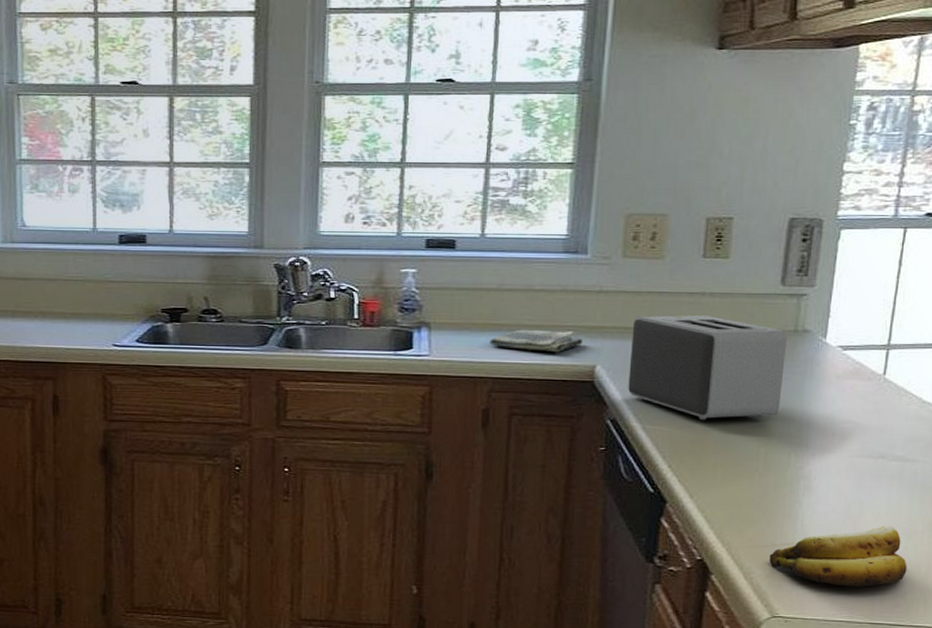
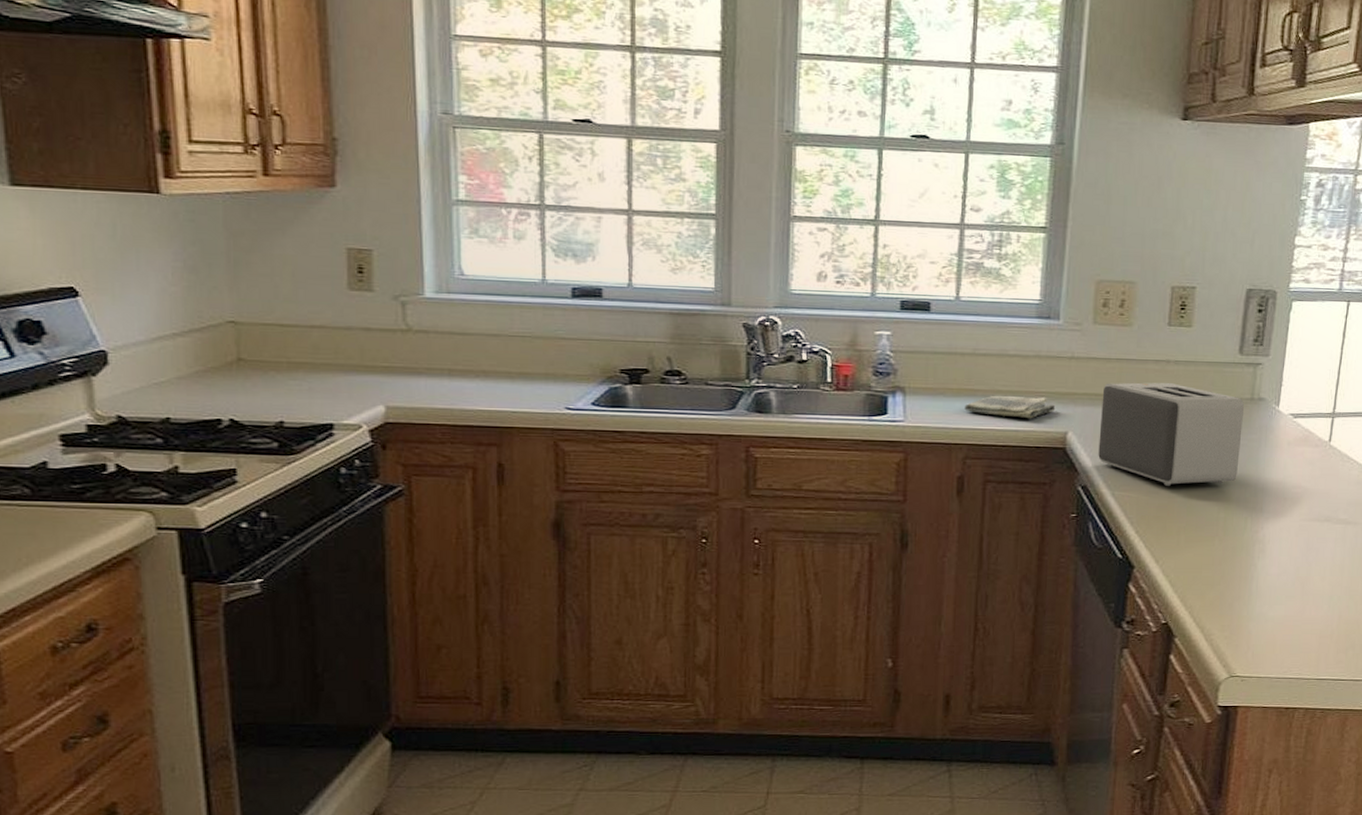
banana: present [769,526,907,587] -> none [1227,586,1349,645]

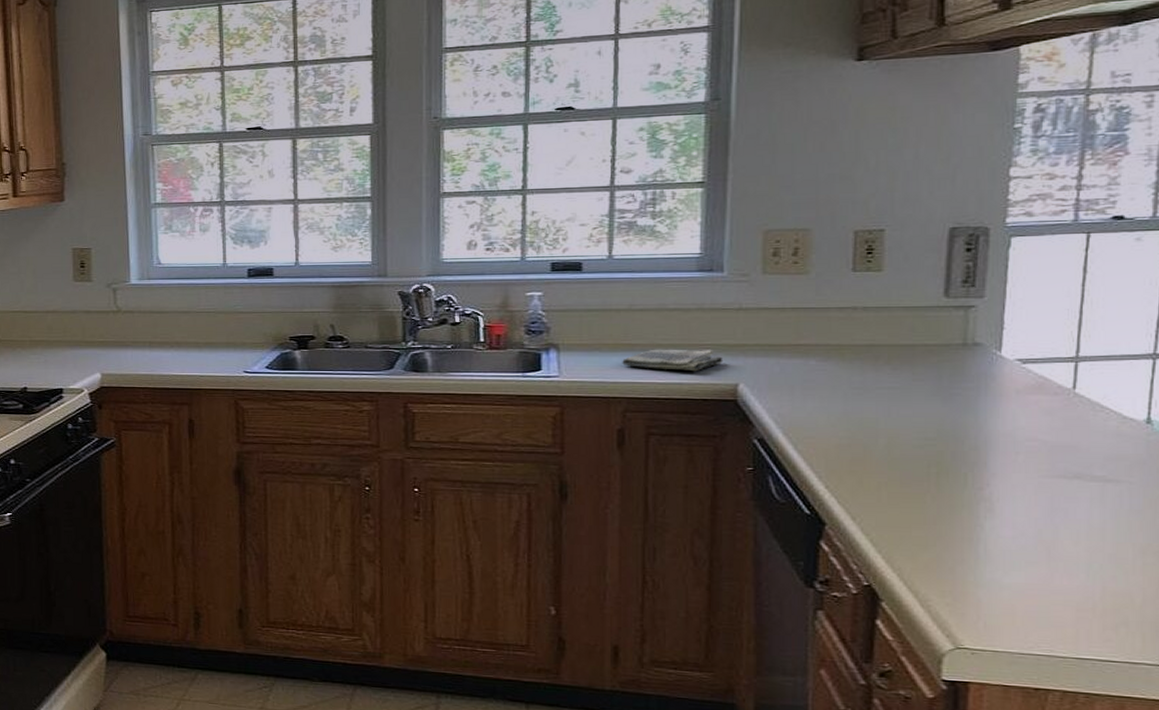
toaster: present [1098,382,1244,486] -> none [776,331,954,439]

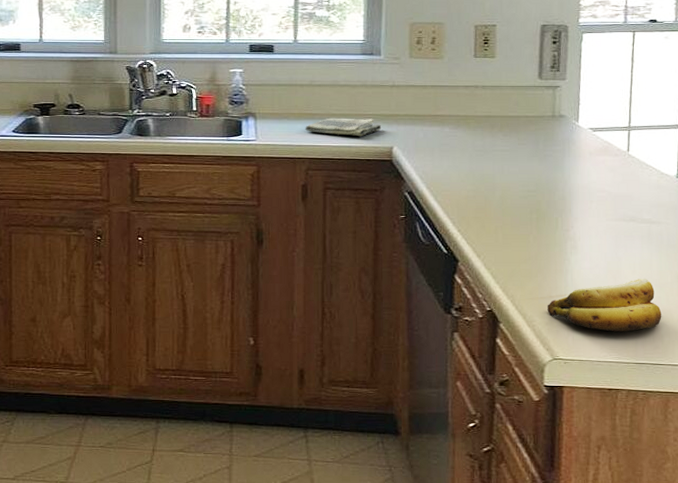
banana: none [949,552,1117,619] -> present [547,279,662,332]

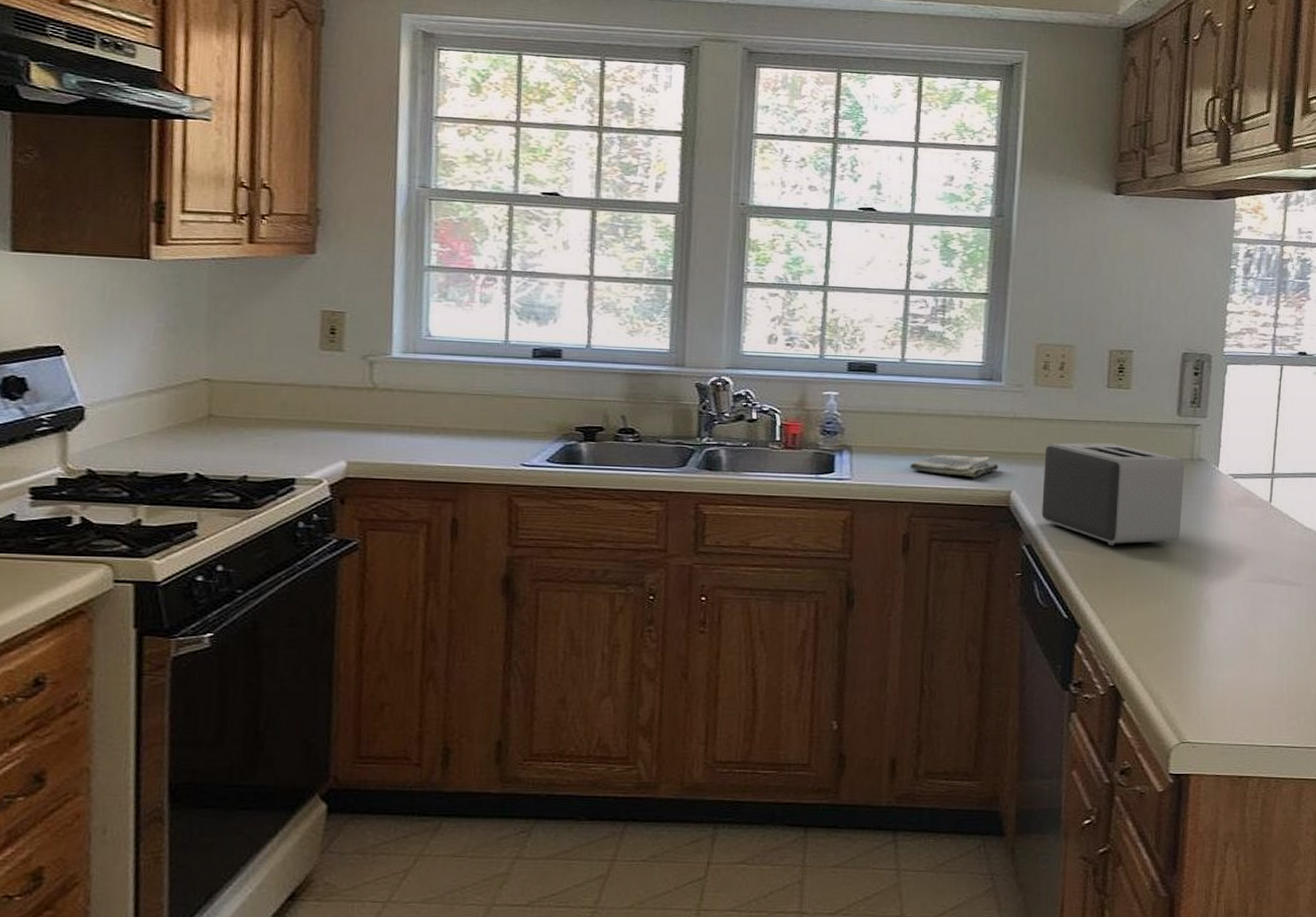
toaster: none [420,105,547,191] -> present [1042,442,1184,545]
banana: present [547,279,662,332] -> none [1176,649,1299,710]

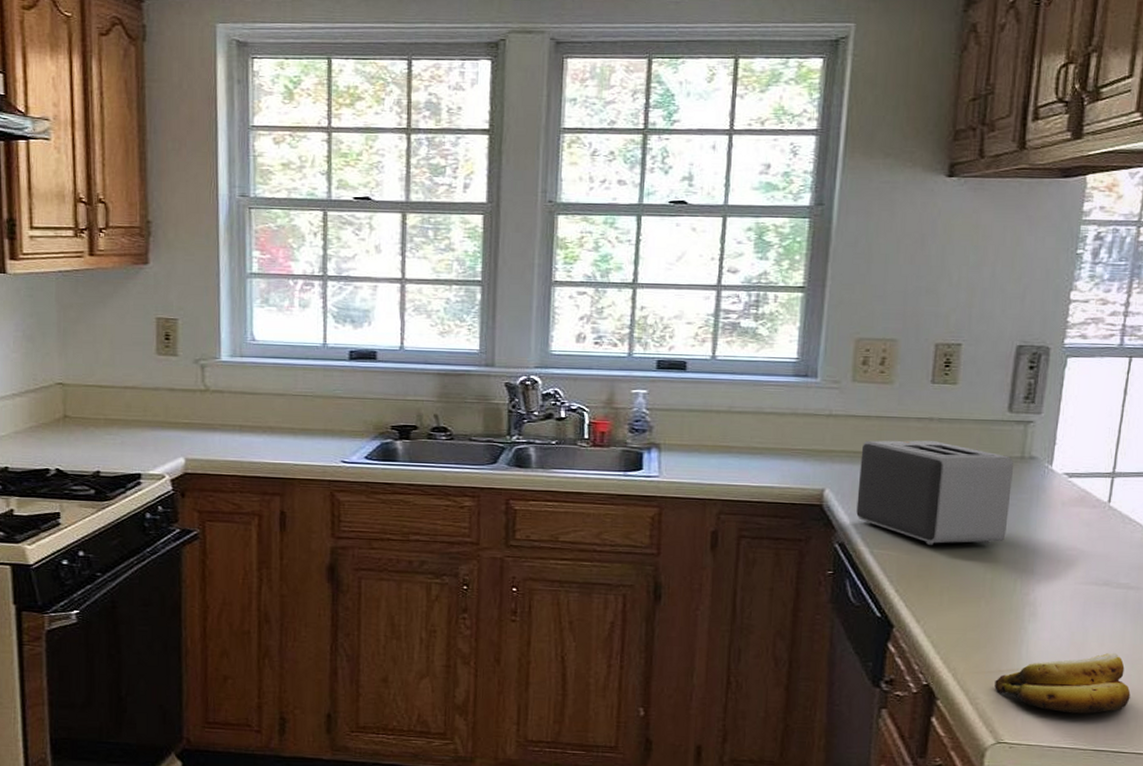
dish towel: present [910,454,999,478] -> none [719,452,812,476]
banana: none [1176,649,1299,710] -> present [994,653,1131,714]

